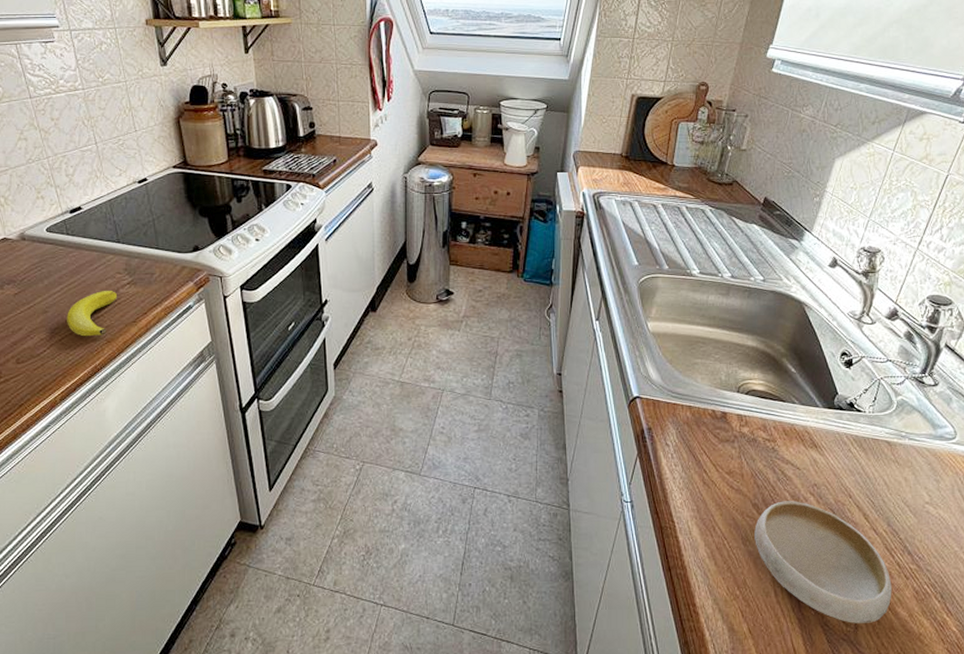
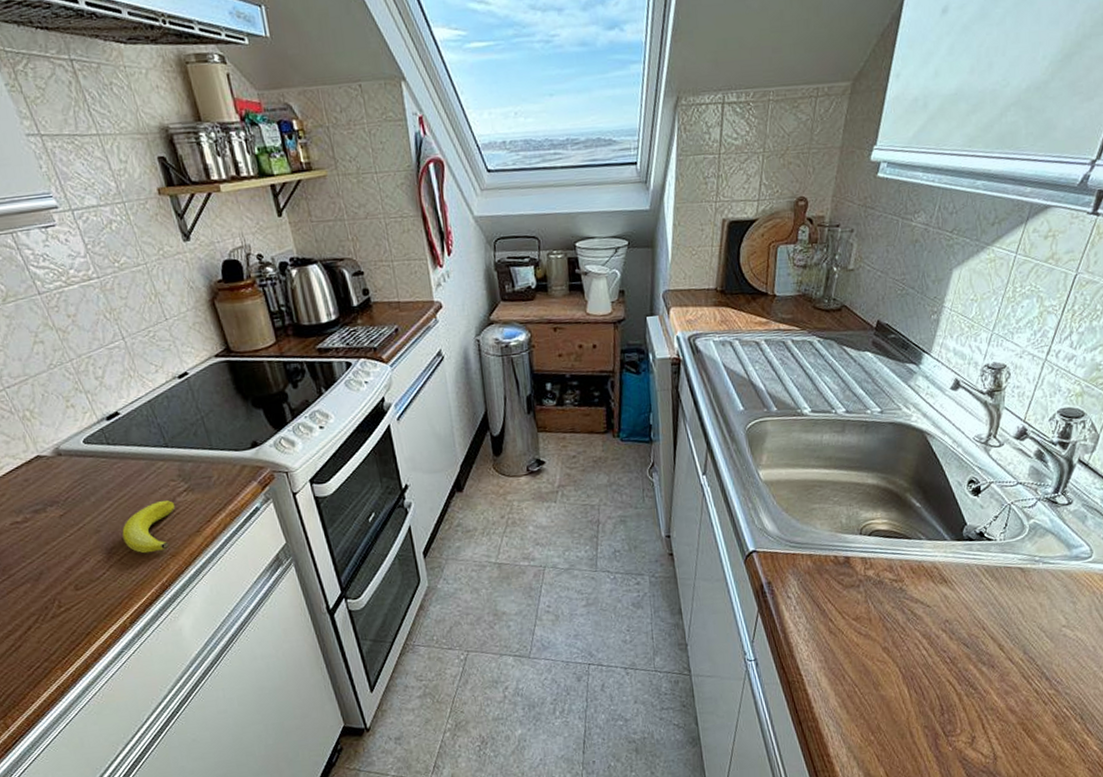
bowl: present [754,501,892,624] -> none [886,639,1031,755]

